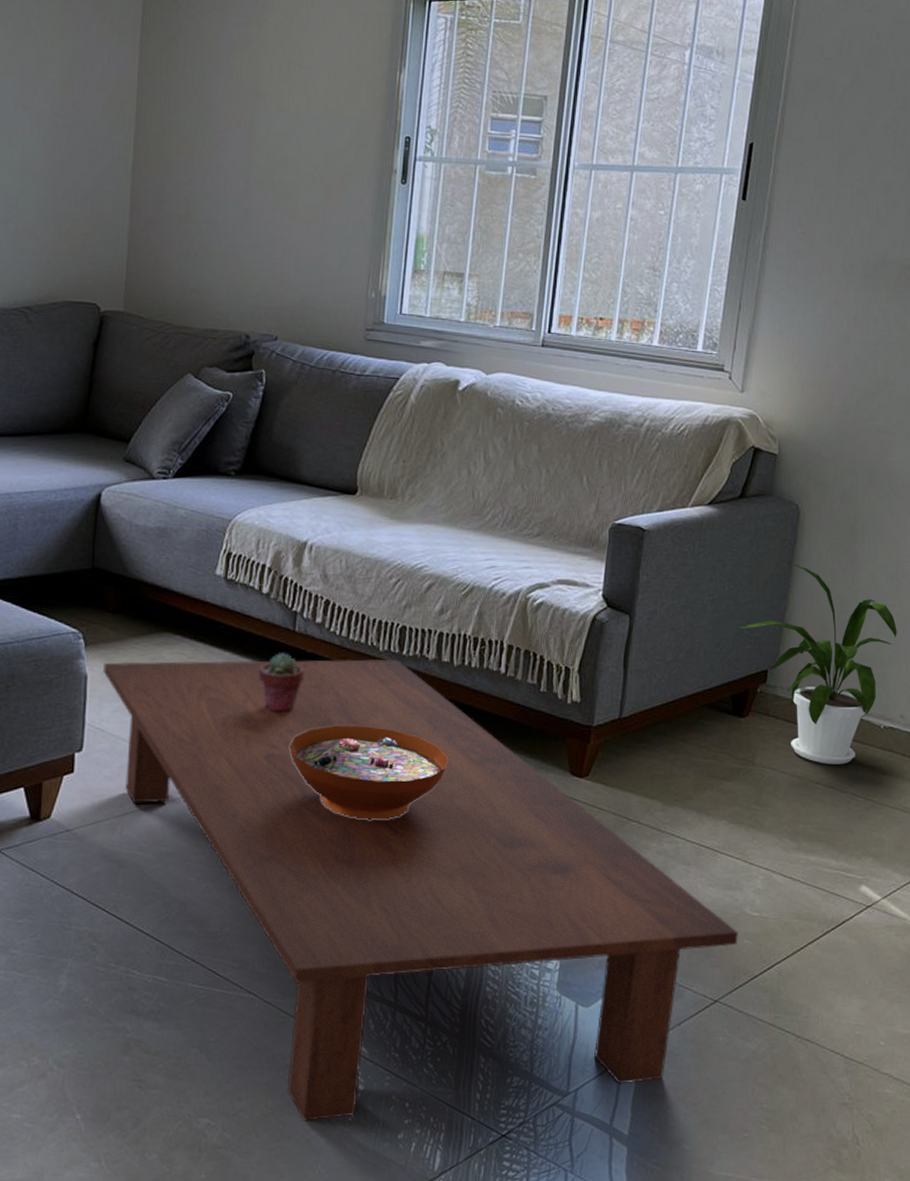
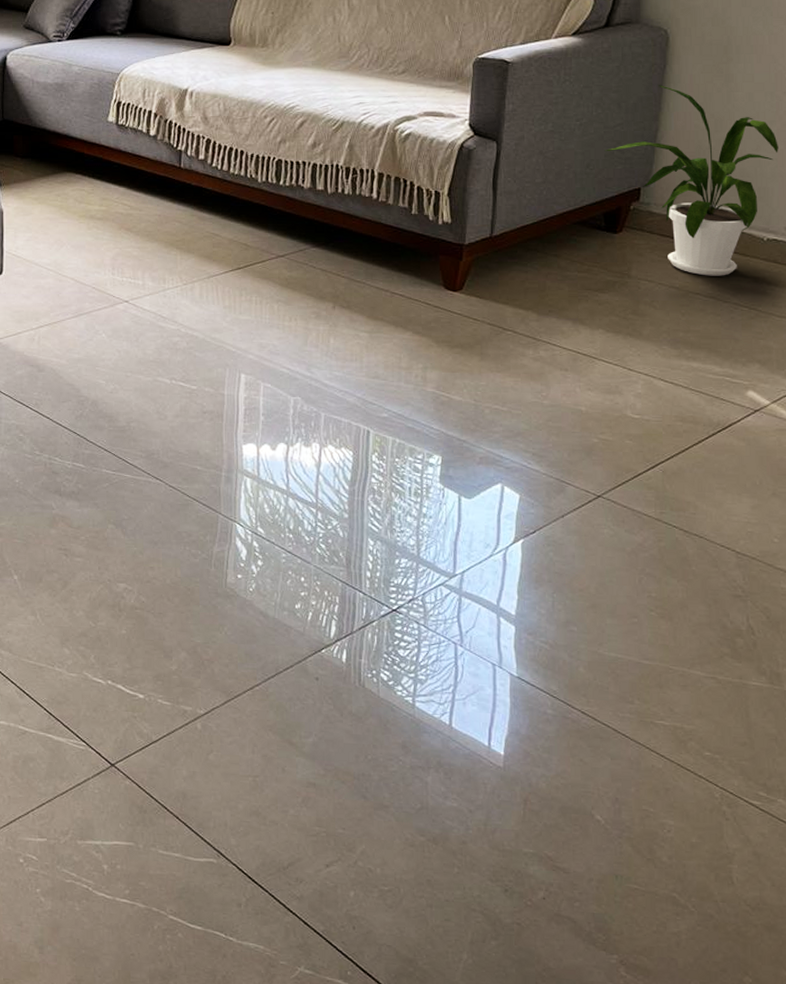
coffee table: present [103,659,738,1121] -> none [16,189,620,590]
potted succulent: present [258,653,304,713] -> none [150,187,190,238]
decorative bowl: present [289,725,449,820] -> none [181,247,327,331]

